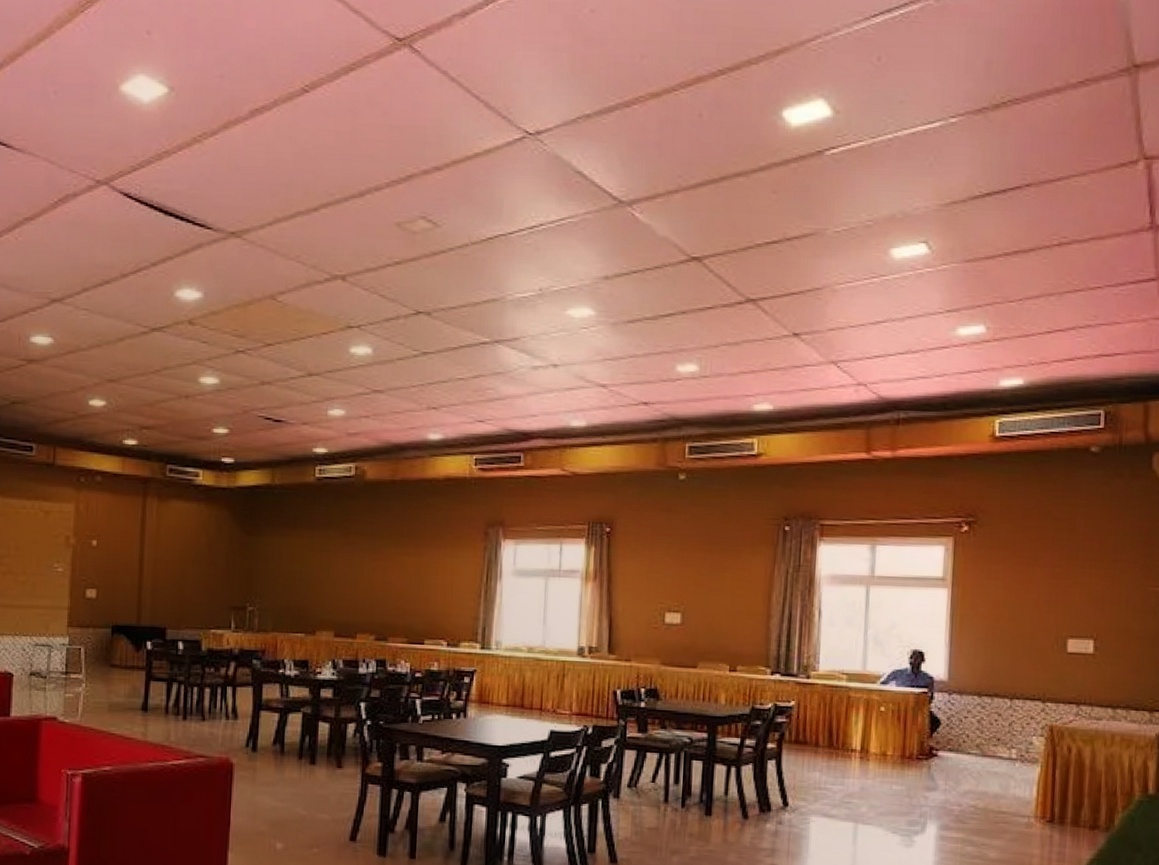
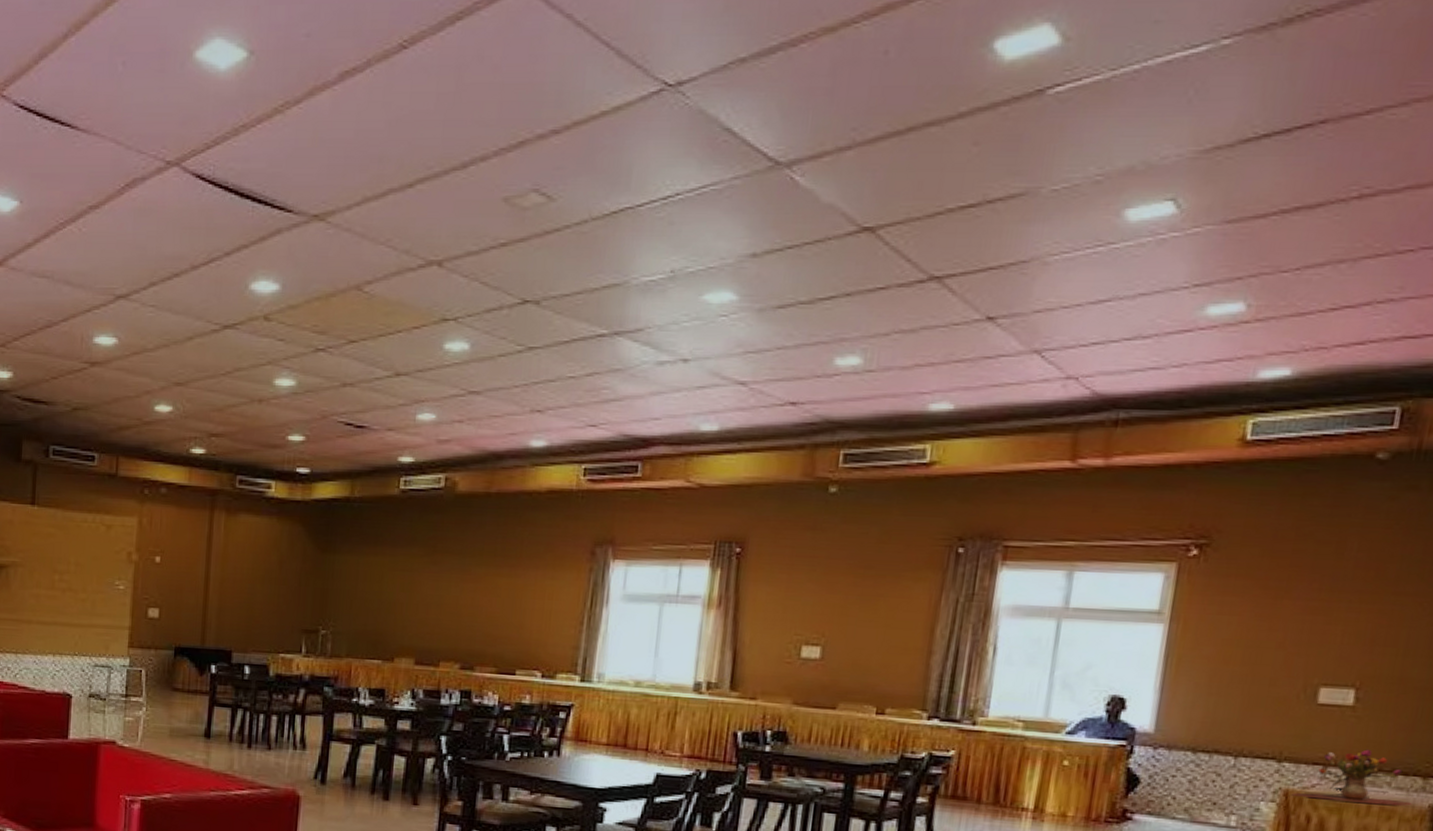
flower arrangement: none [1055,689,1143,736] -> present [1291,749,1412,806]

